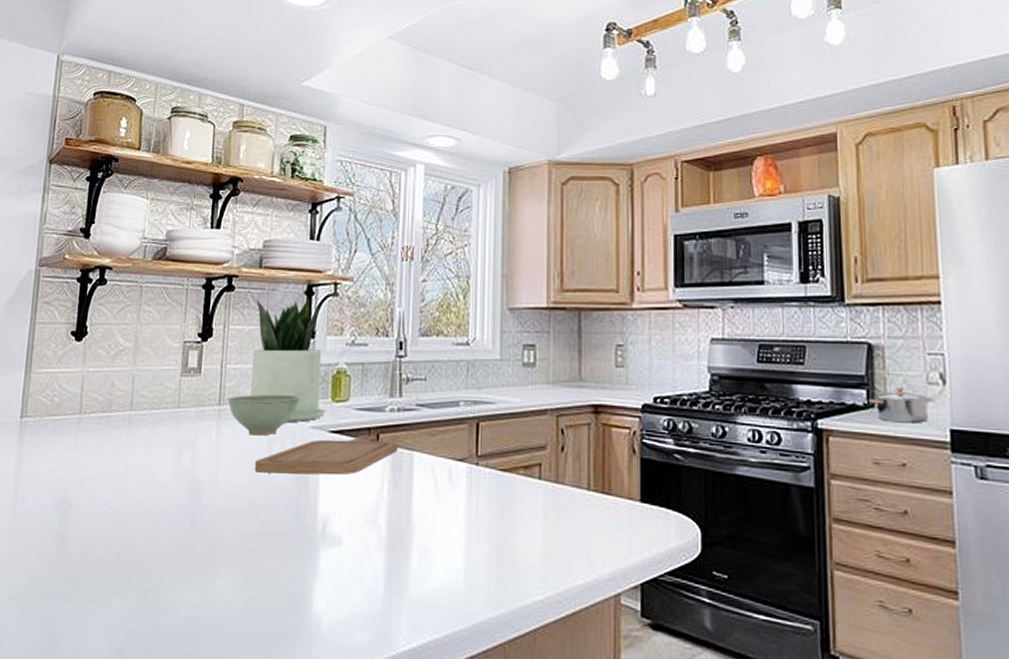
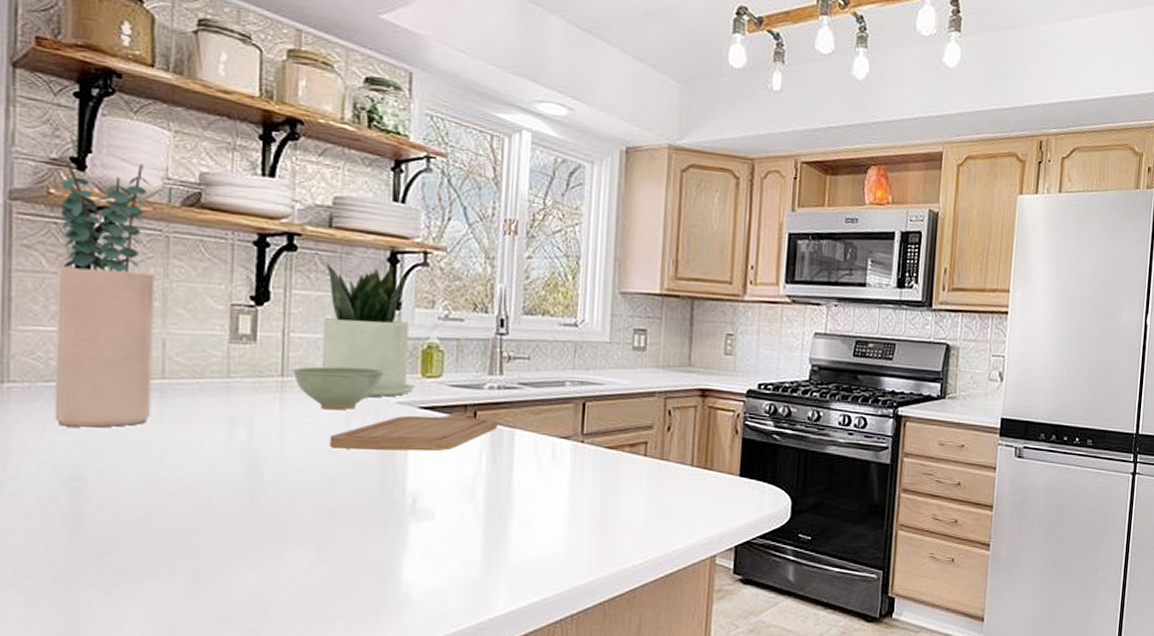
vase: none [54,228,132,456] -> present [55,162,155,428]
cooking pot: present [867,387,935,423] -> none [940,382,993,413]

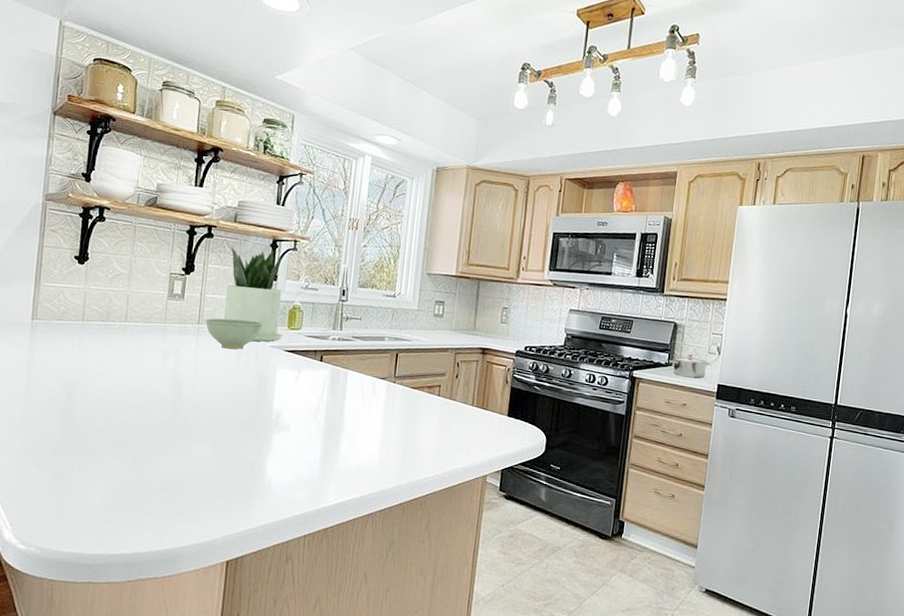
vase: present [55,162,155,428] -> none [61,176,127,353]
chopping board: present [329,412,498,452] -> none [225,355,337,383]
cooking pot: none [940,382,993,413] -> present [668,353,712,379]

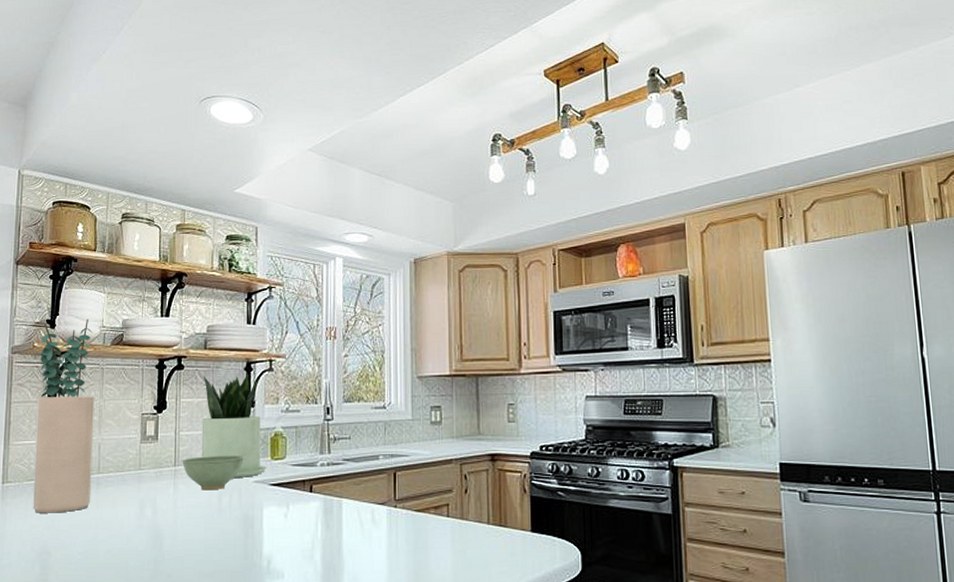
vase: none [61,176,127,353] -> present [33,319,95,513]
cooking pot: present [668,353,712,379] -> none [713,430,767,459]

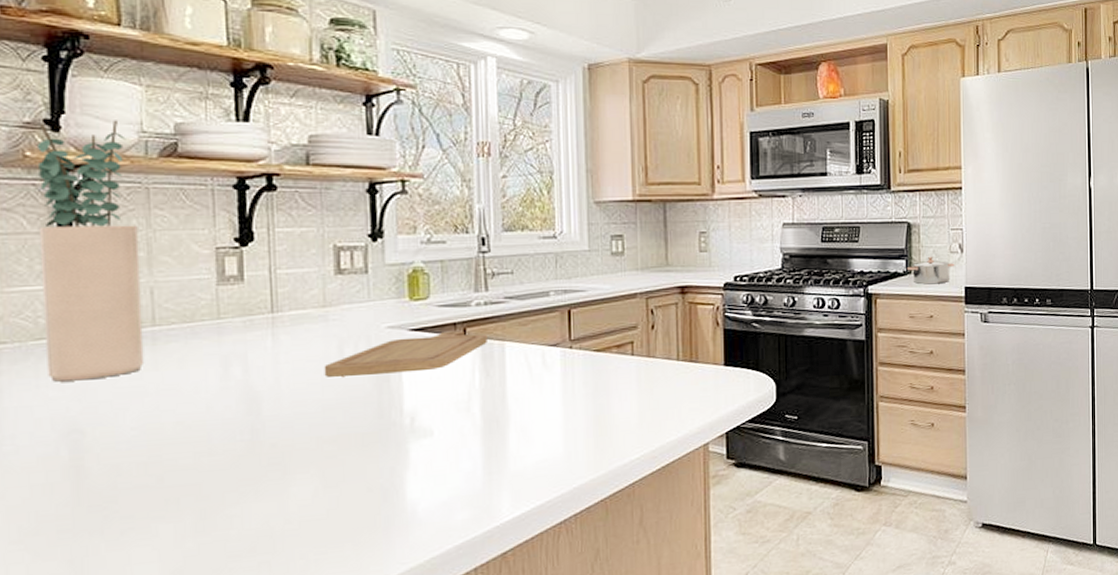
bowl: present [182,456,245,491] -> none [282,297,373,341]
planter: present [201,373,267,479] -> none [306,196,404,325]
chopping board: none [207,487,328,521] -> present [324,330,487,377]
cooking pot: none [713,430,767,459] -> present [906,256,955,285]

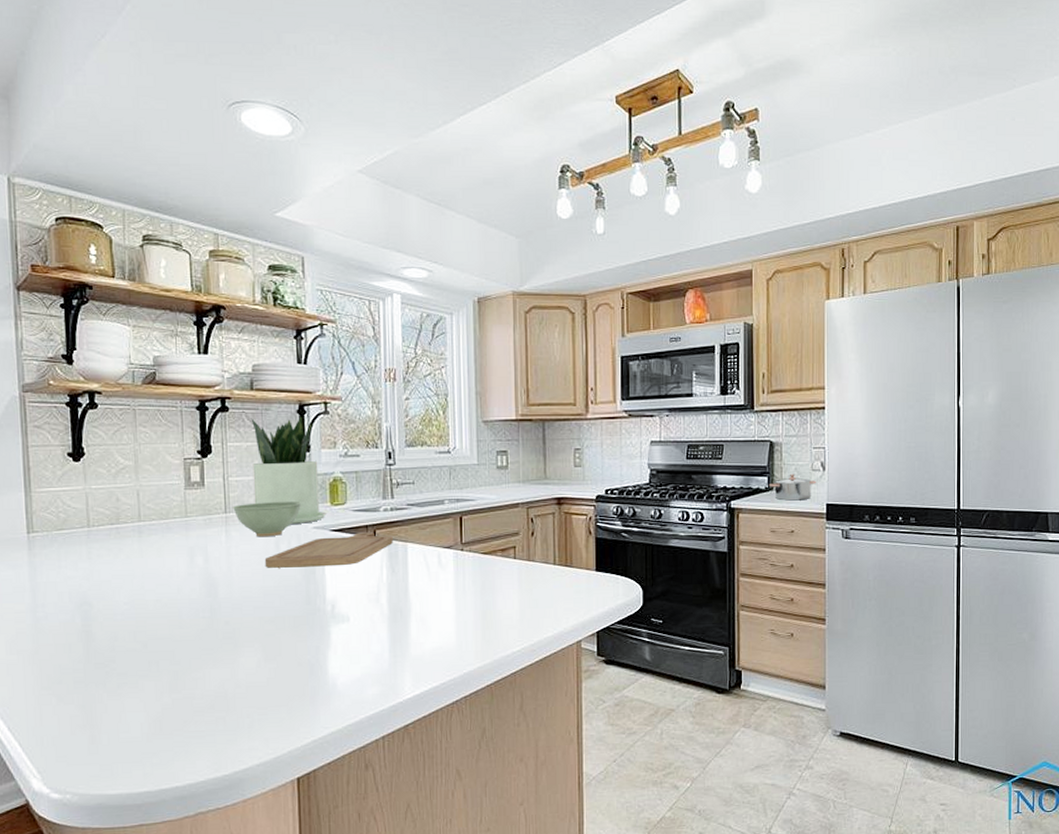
vase: present [36,120,145,382] -> none [57,354,133,564]
bowl: none [282,297,373,341] -> present [233,502,302,537]
planter: none [306,196,404,325] -> present [251,416,326,525]

